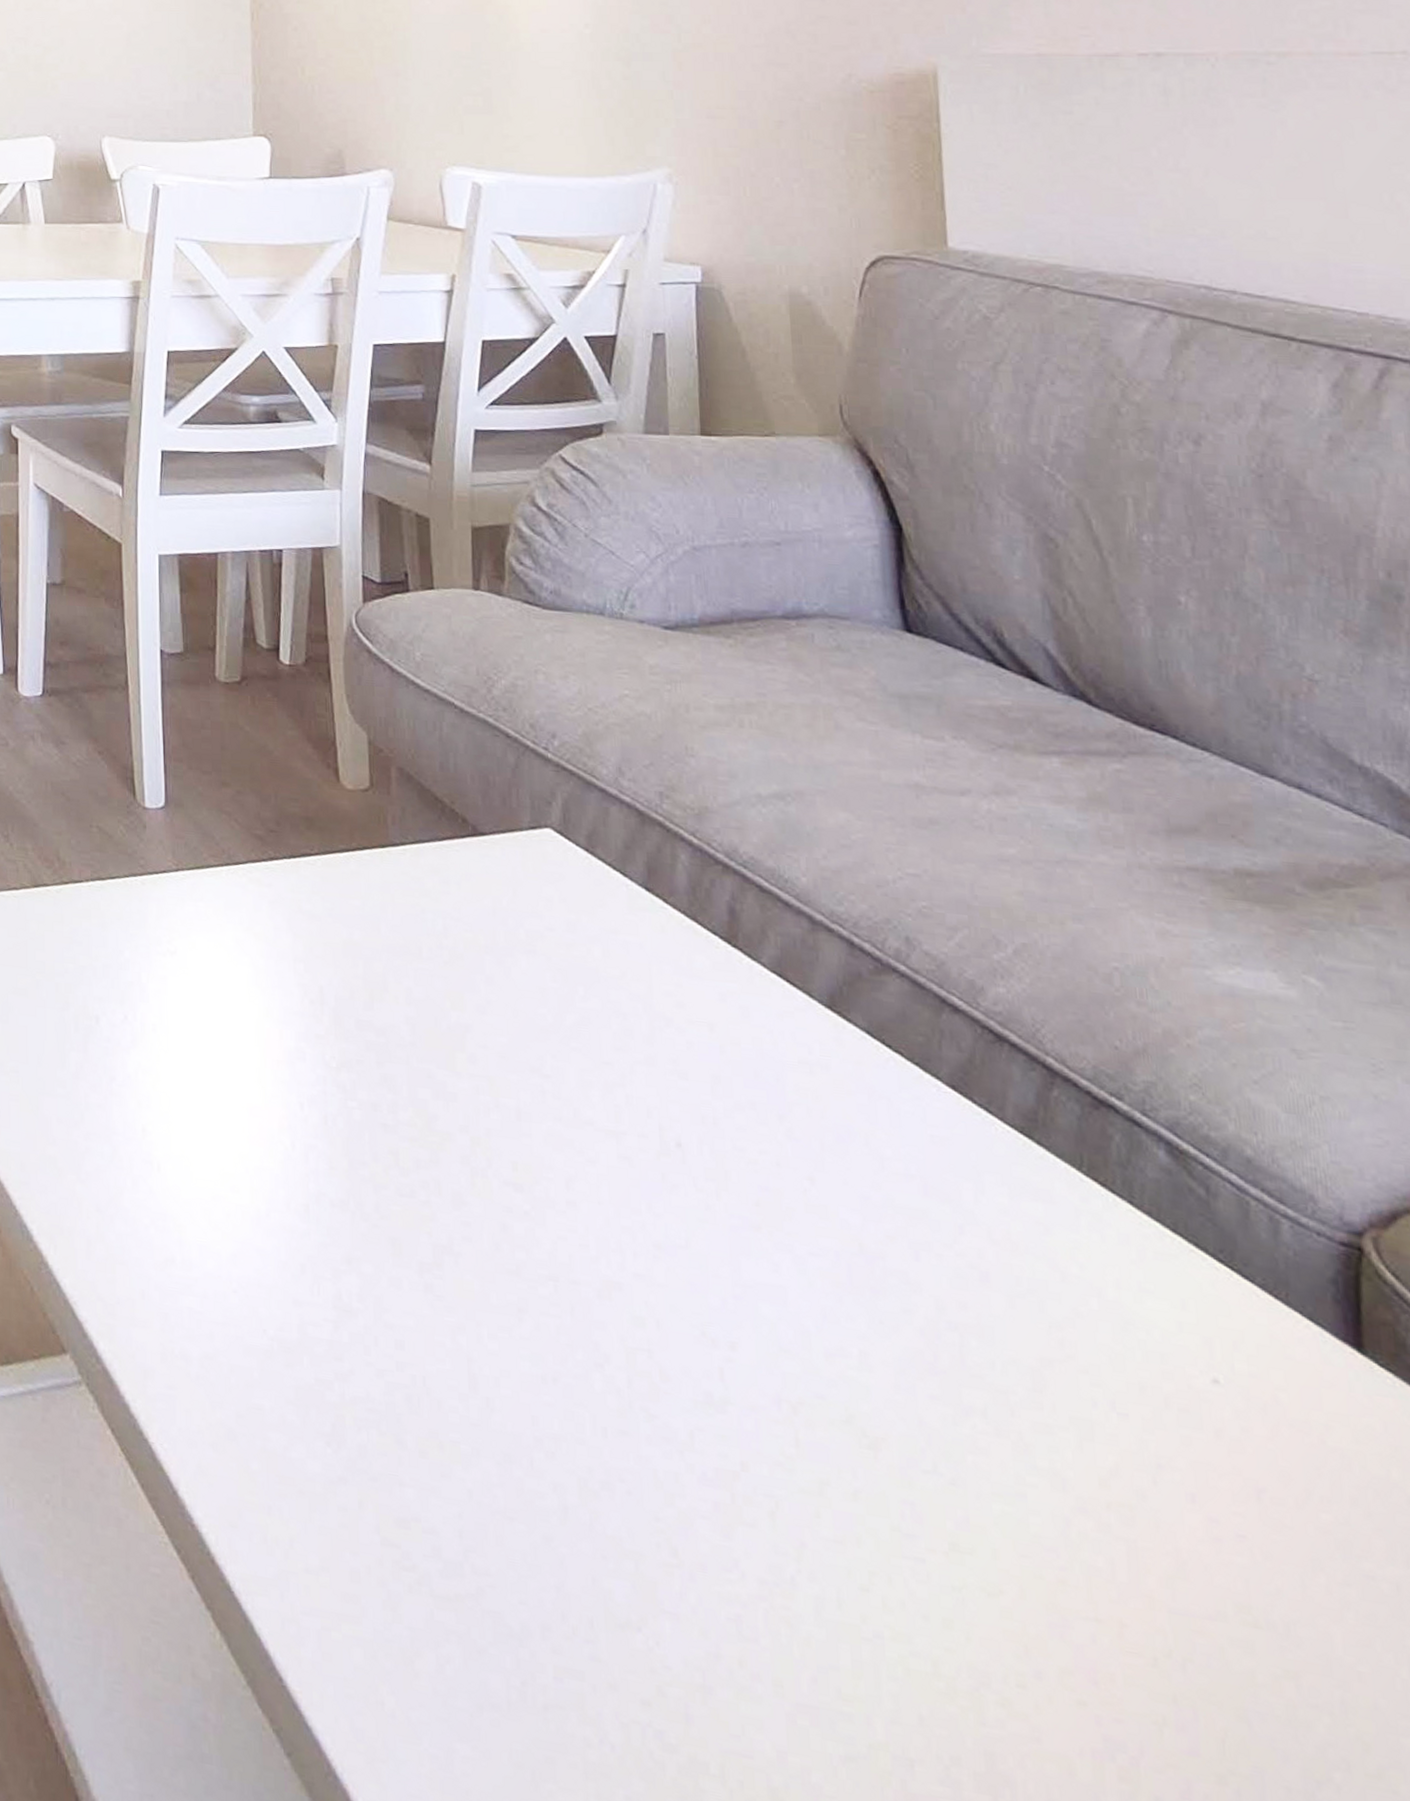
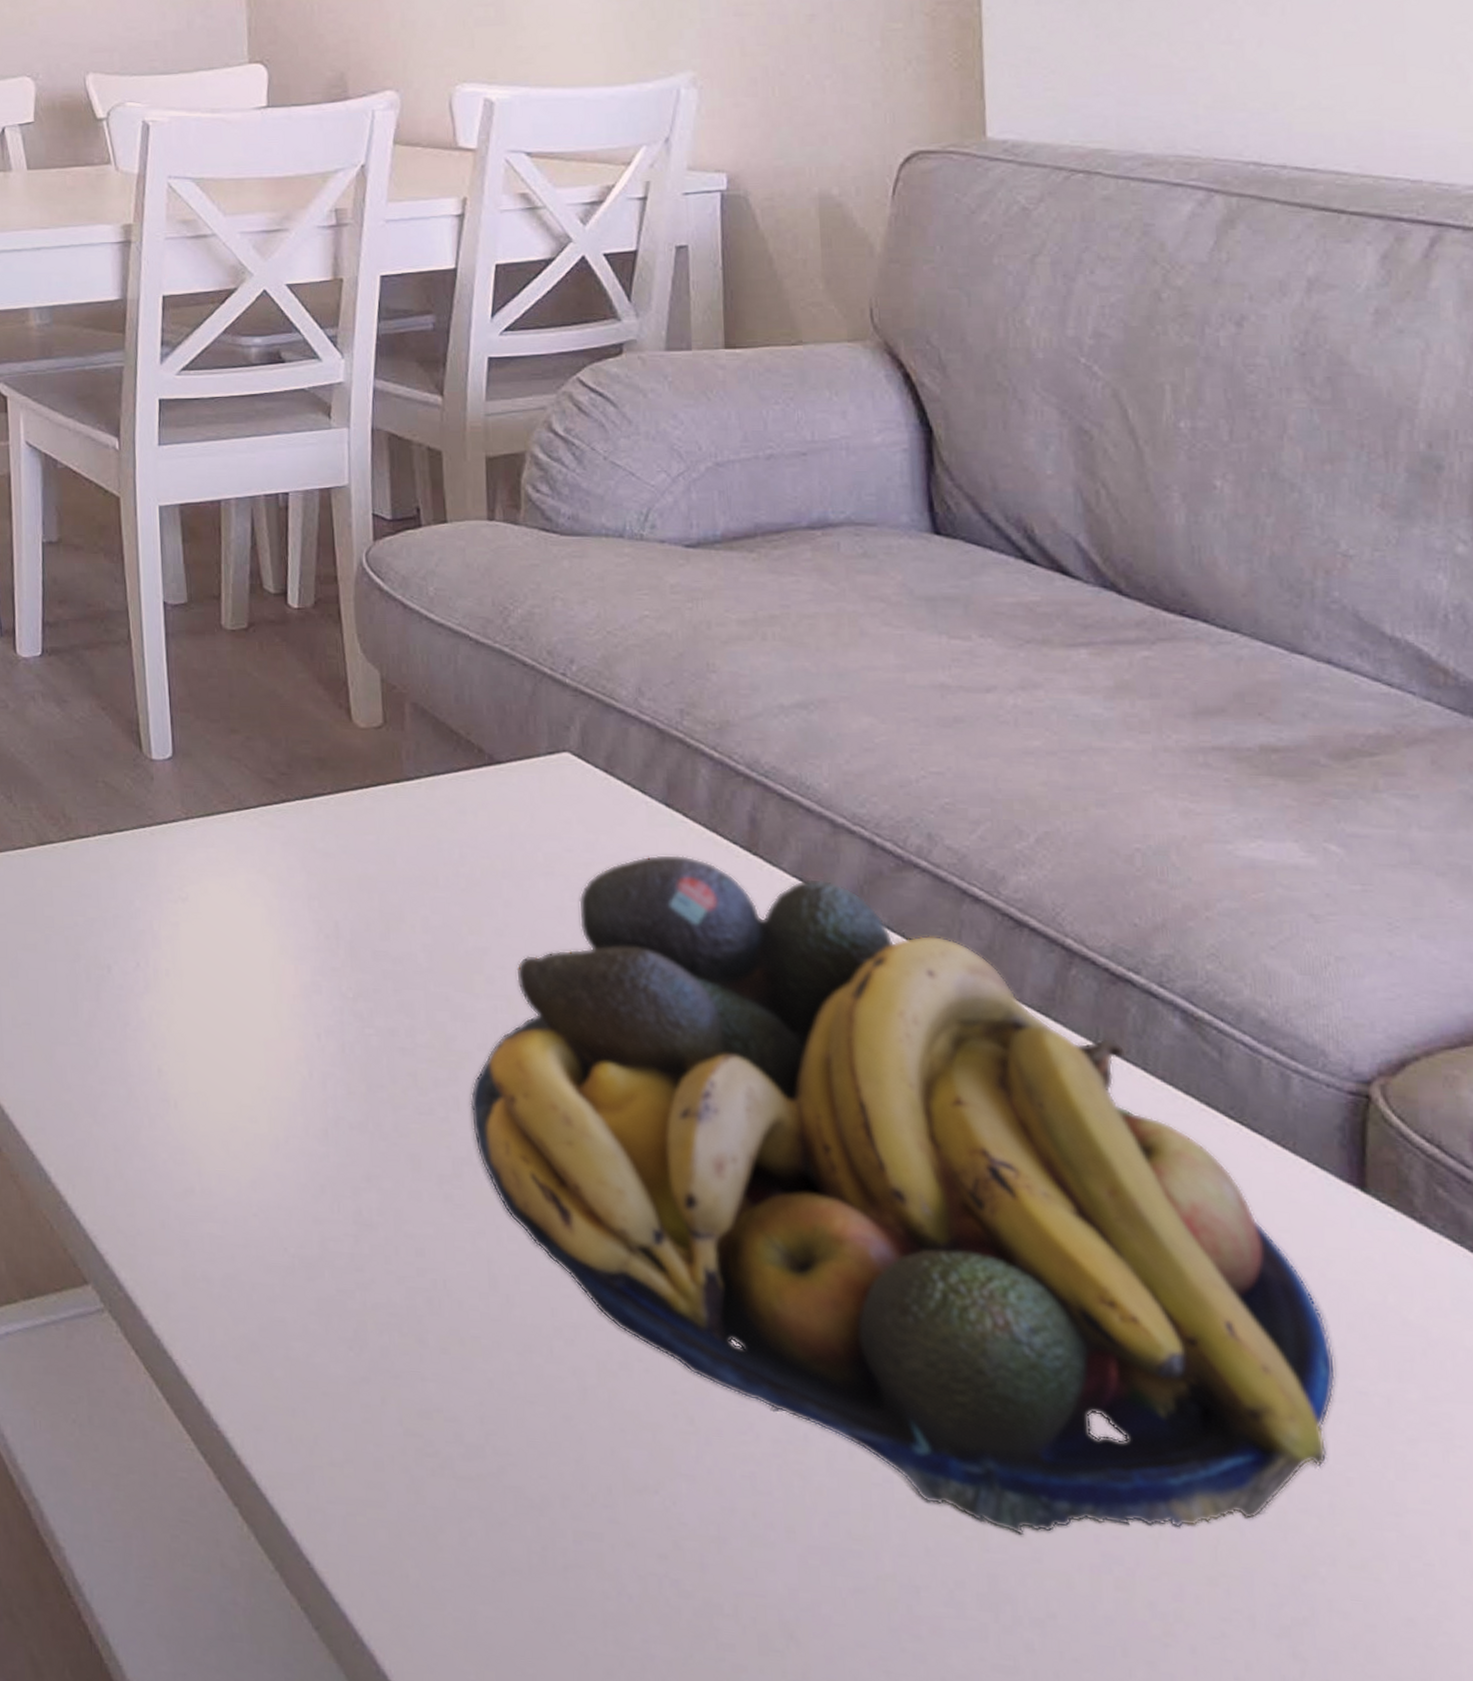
fruit bowl: none [451,939,1341,1715] -> present [470,854,1336,1536]

